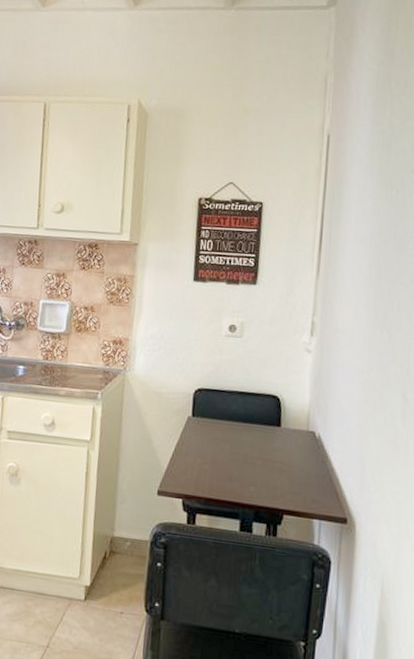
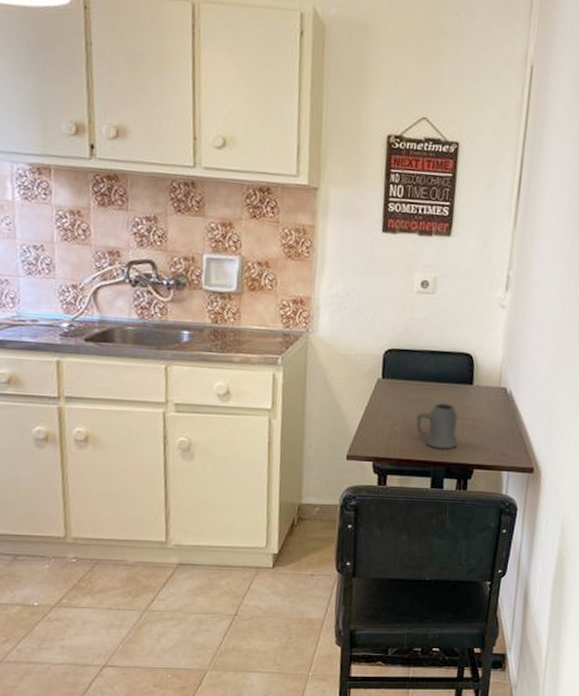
mug: none [225,443,267,492] -> present [416,402,458,450]

